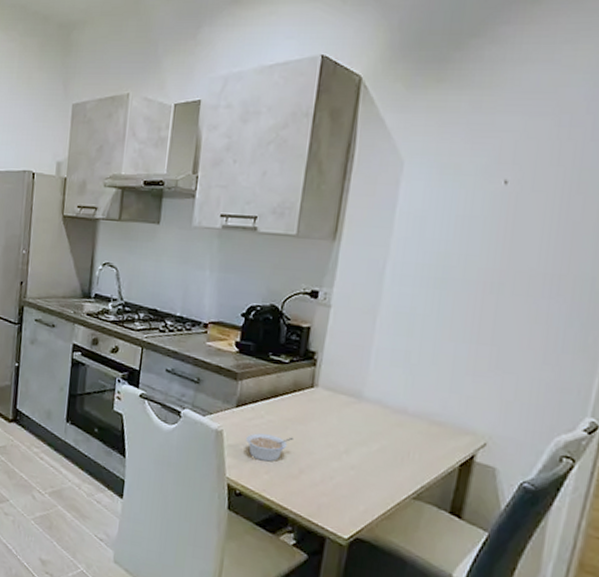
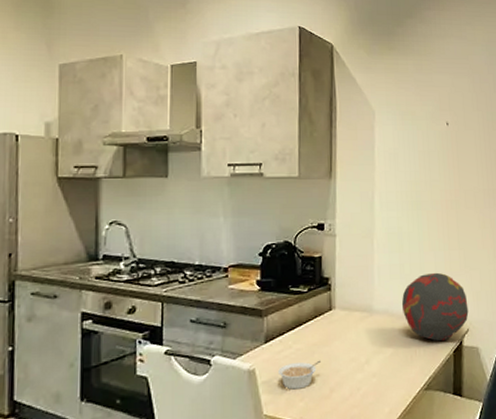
decorative orb: none [399,367,492,451] -> present [401,272,469,342]

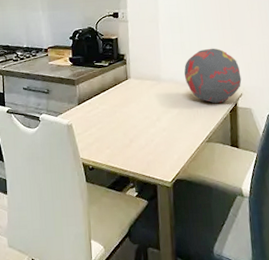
legume: present [278,360,322,390] -> none [89,117,122,140]

